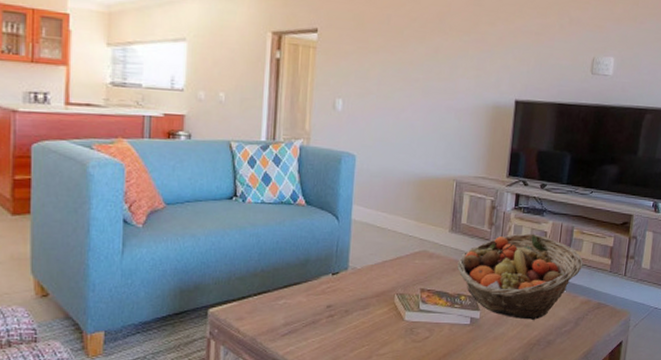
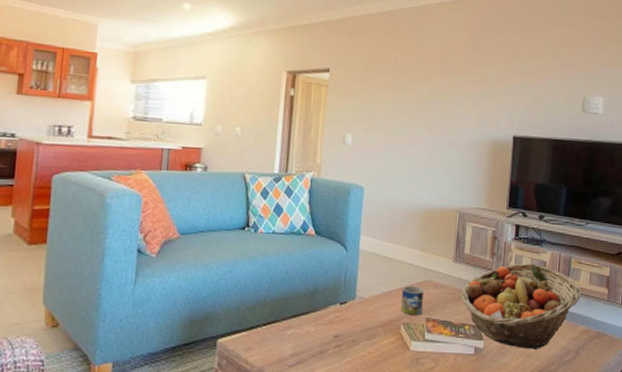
mug: none [395,256,419,285] -> present [401,285,425,315]

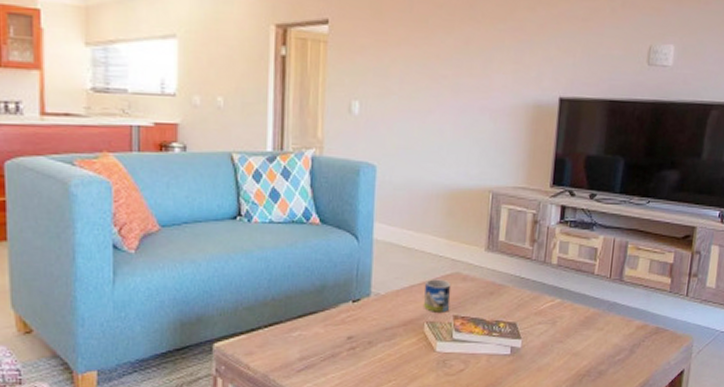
fruit basket: present [461,263,582,351] -> none [495,250,639,349]

